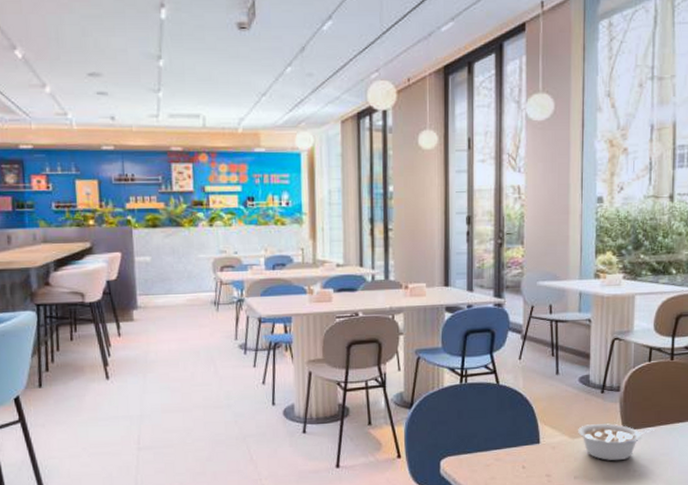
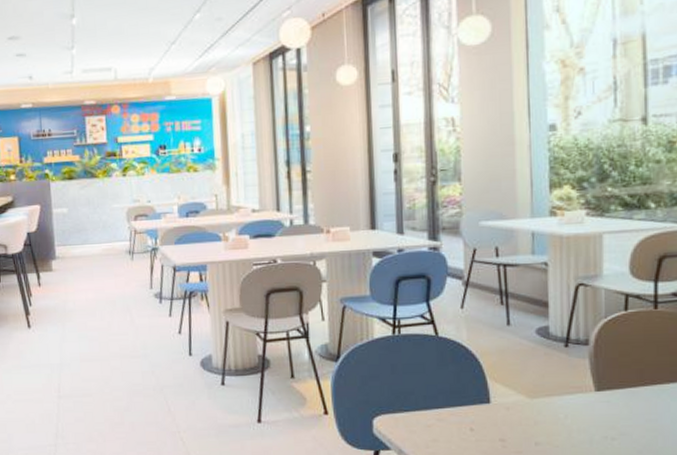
legume: present [578,423,654,461] -> none [537,382,637,427]

